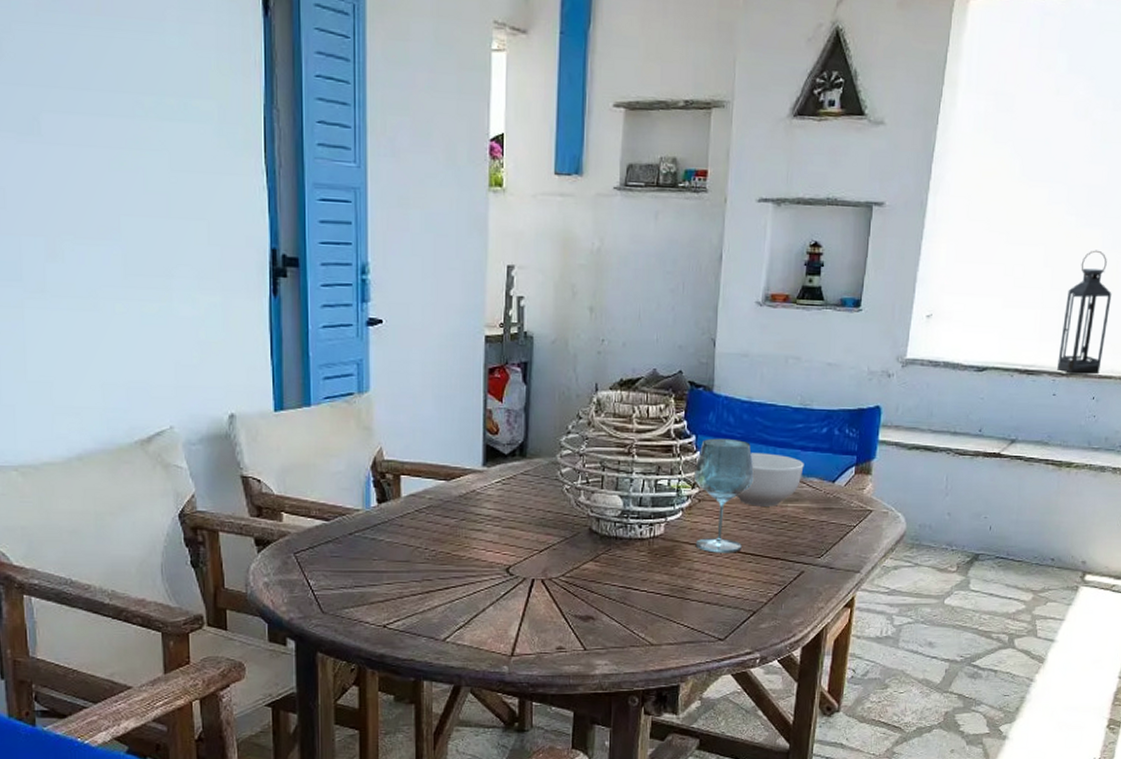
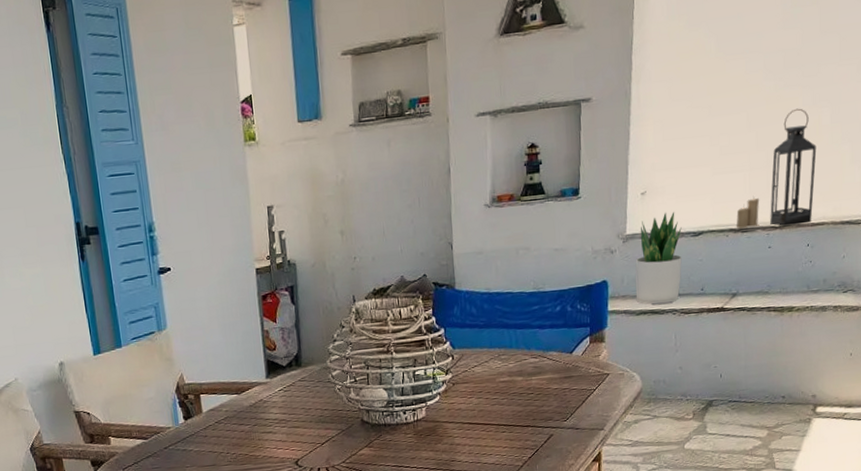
wine glass: present [693,438,755,553] -> none [446,327,500,428]
bowl: present [736,453,804,507] -> none [485,335,543,383]
planter: none [909,340,966,442] -> present [635,211,682,305]
candle: none [1023,336,1049,371] -> present [736,195,760,229]

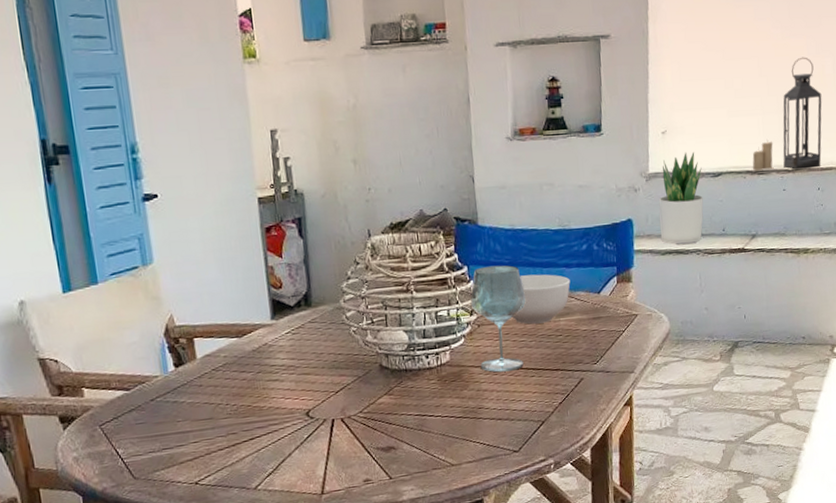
wine glass: none [446,327,500,428] -> present [470,265,527,373]
bowl: none [485,335,543,383] -> present [511,274,570,325]

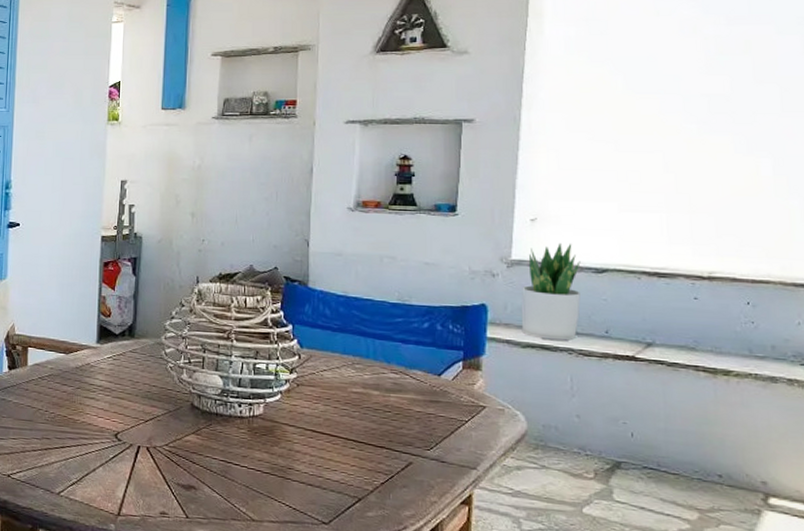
wine glass: present [470,265,527,373] -> none [291,328,354,438]
bowl: present [511,274,570,325] -> none [335,343,406,396]
candle: present [752,138,773,171] -> none [651,239,682,274]
lantern: present [783,57,822,171] -> none [695,155,756,279]

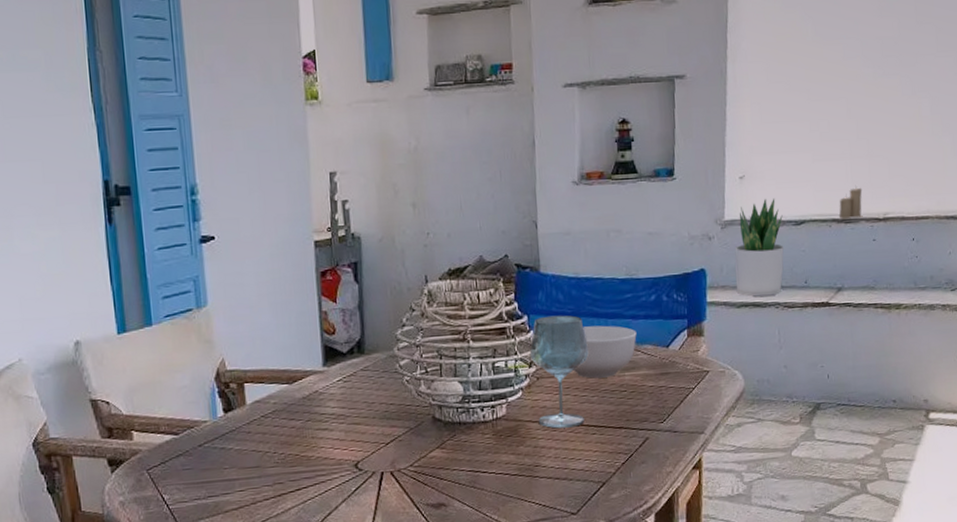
wine glass: none [291,328,354,438] -> present [529,315,590,429]
bowl: none [335,343,406,396] -> present [573,325,637,379]
candle: none [651,239,682,274] -> present [839,185,863,220]

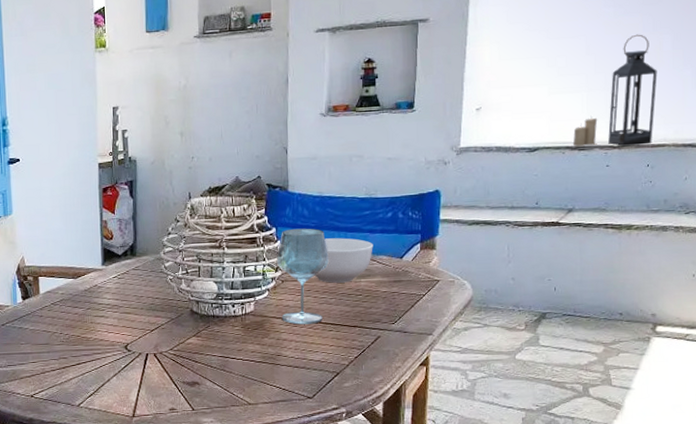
planter: present [734,198,784,297] -> none [468,127,517,216]
lantern: none [873,97,918,219] -> present [608,34,657,147]

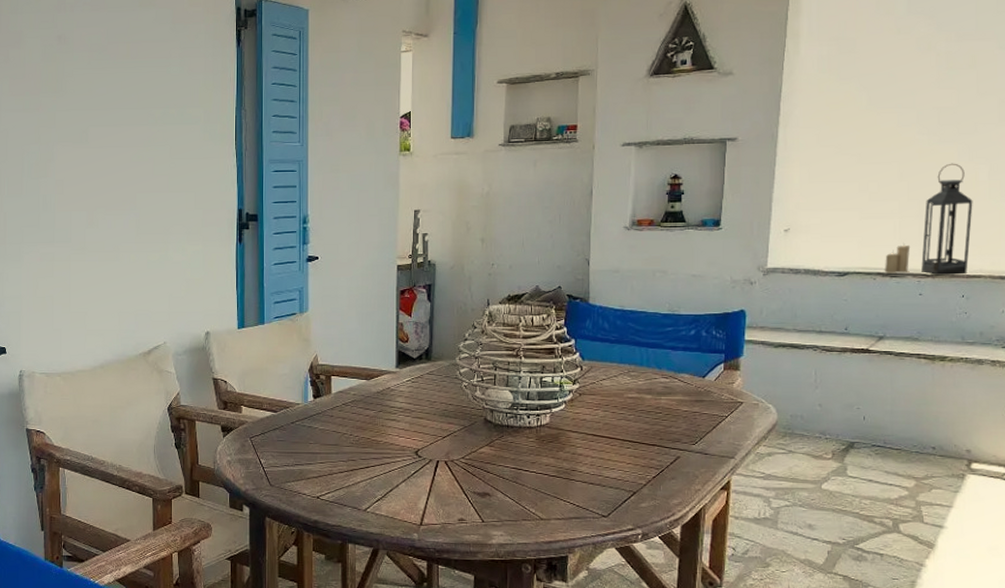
wine glass: present [276,228,330,325] -> none [574,341,630,440]
bowl: present [314,238,373,283] -> none [613,353,675,399]

